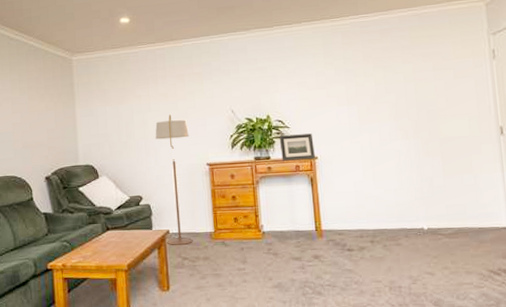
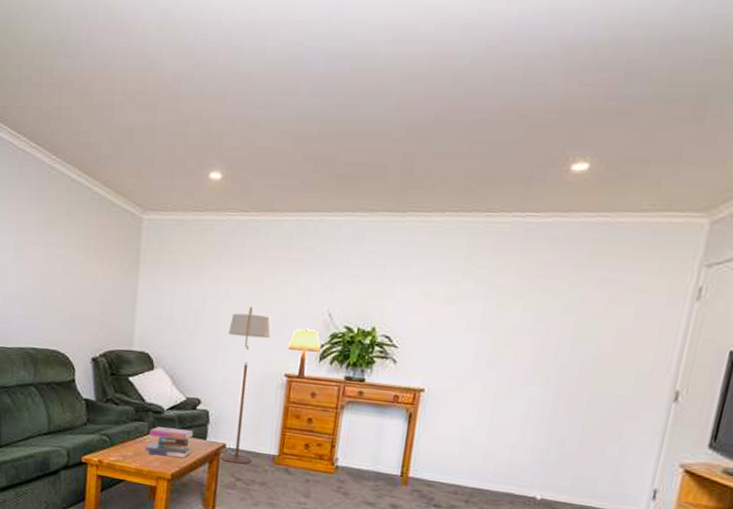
books: none [102,224,142,251] -> present [145,426,194,459]
table lamp: none [204,125,231,165] -> present [287,329,321,379]
picture frame: present [279,133,315,161] -> none [378,355,424,391]

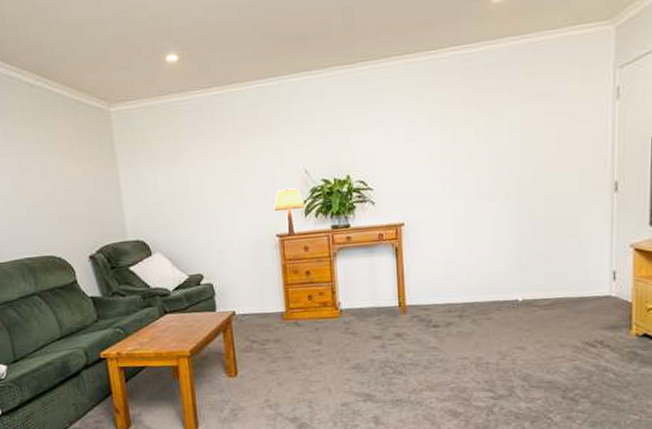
books: present [145,426,194,459] -> none [160,306,205,336]
floor lamp: present [220,306,271,465] -> none [215,177,262,329]

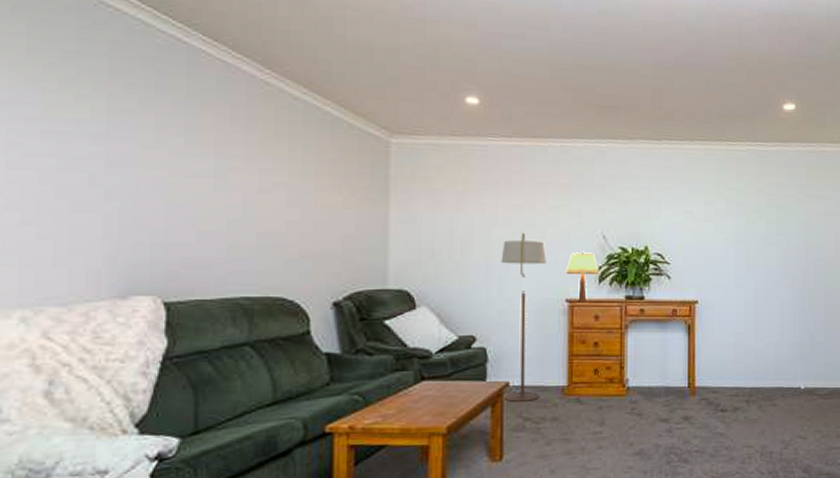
floor lamp: none [215,177,262,329] -> present [501,232,546,403]

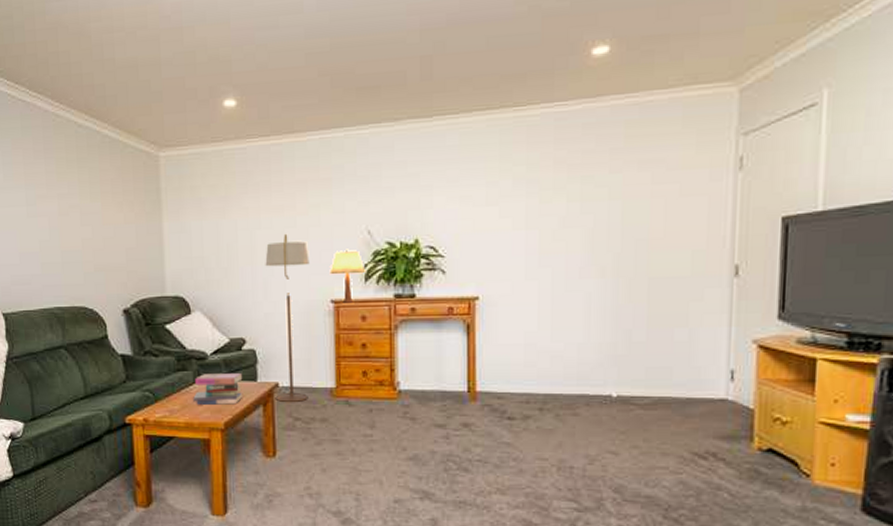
books: none [412,373,471,408] -> present [193,374,243,405]

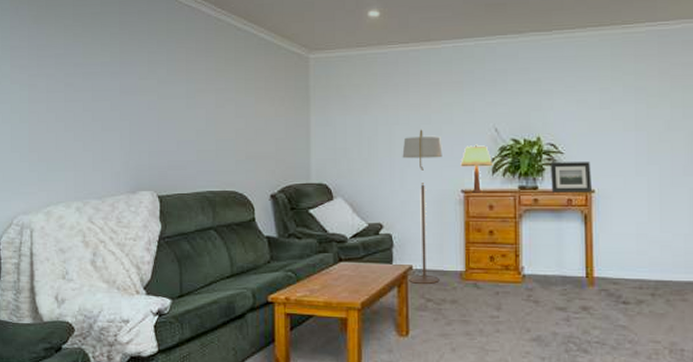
books: present [193,374,243,405] -> none [332,256,380,286]
picture frame: none [429,266,475,301] -> present [550,162,592,193]

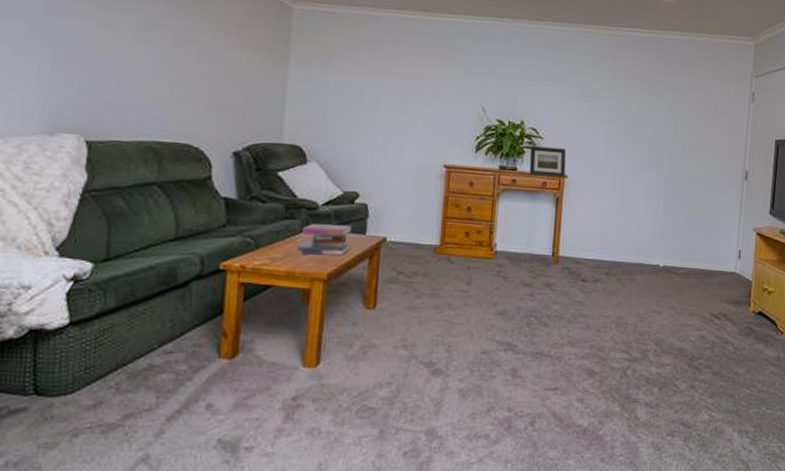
books: none [332,256,380,286] -> present [298,224,352,256]
floor lamp: present [402,129,442,285] -> none [381,99,429,258]
table lamp: present [460,145,492,193] -> none [445,122,476,170]

